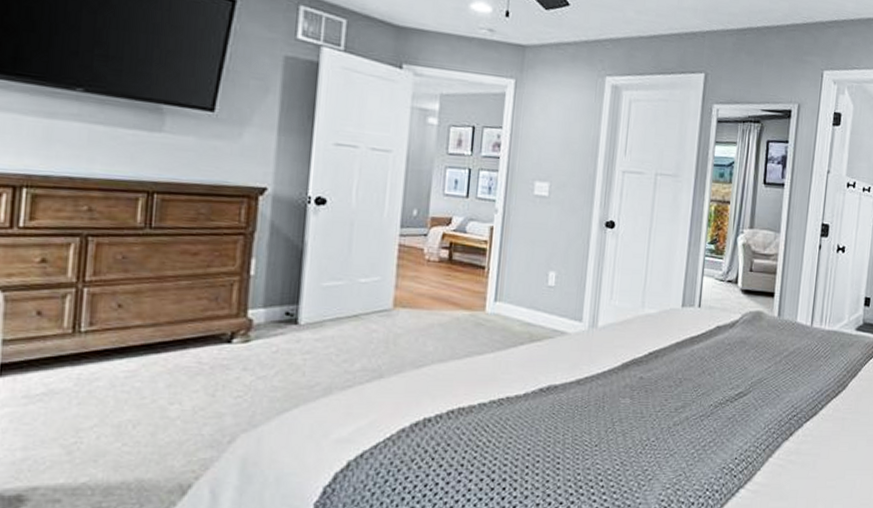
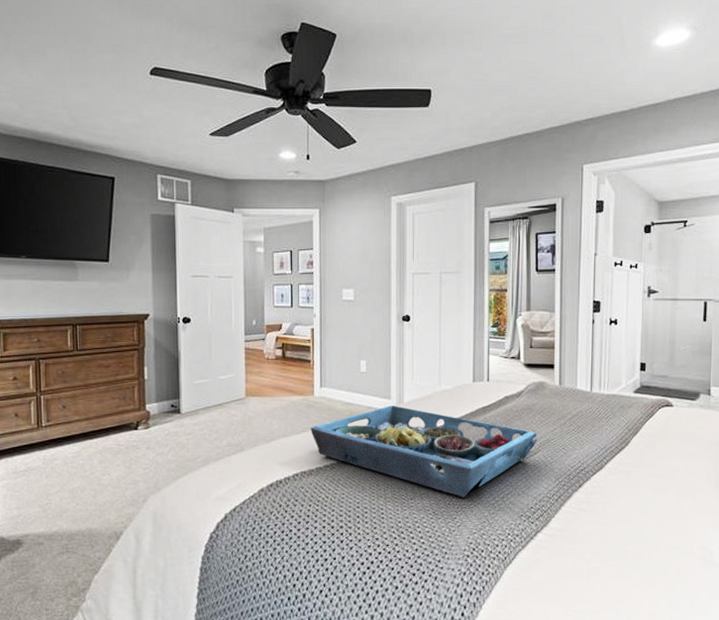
serving tray: none [476,329,749,445] -> present [311,405,538,497]

